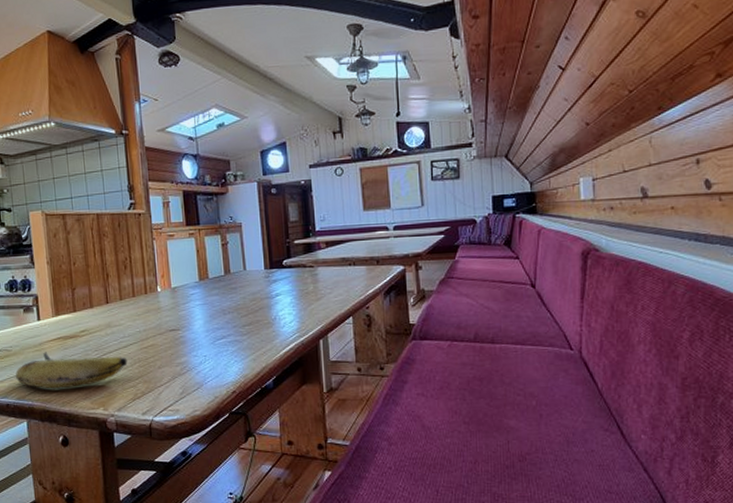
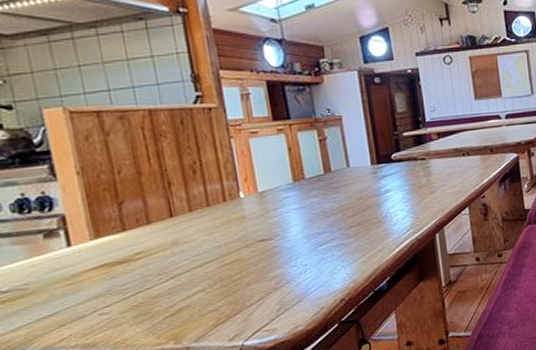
fruit: present [16,352,128,389] -> none [37,278,205,331]

